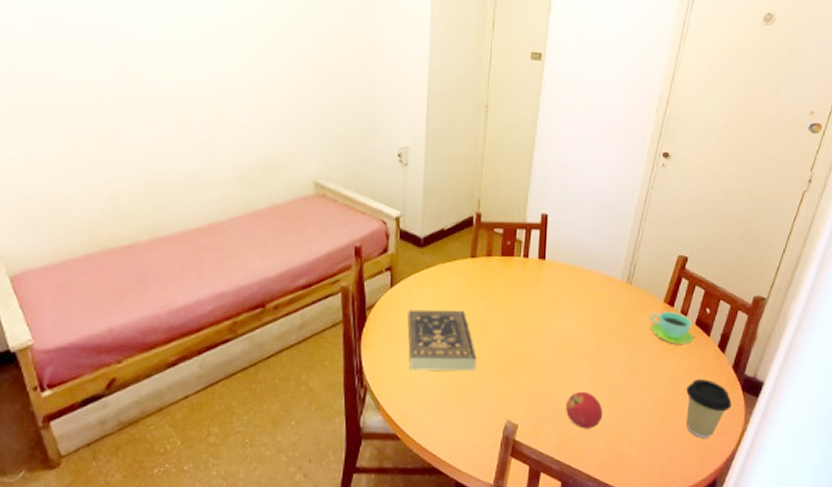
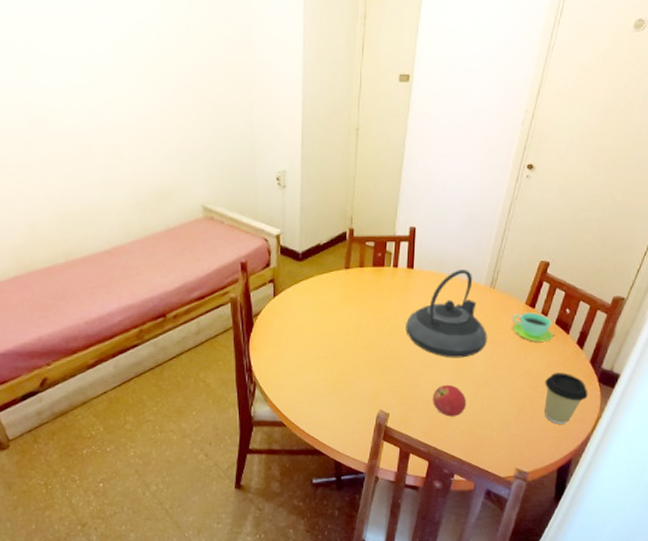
book: present [407,310,477,371] -> none [289,315,352,369]
teapot: none [537,262,625,361] -> present [406,270,488,358]

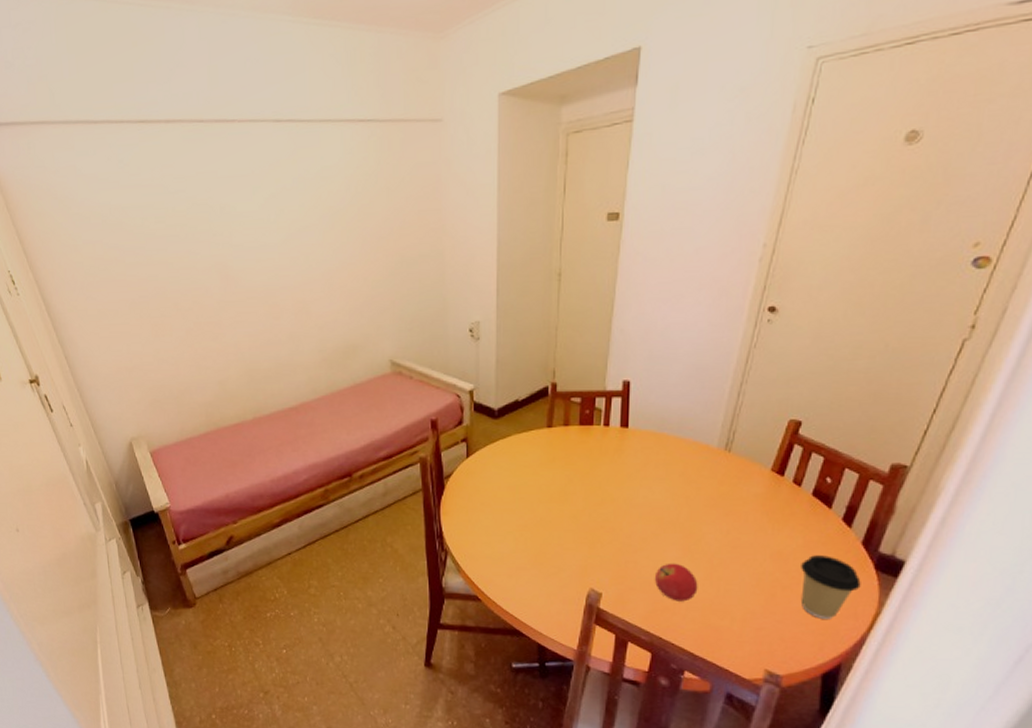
teapot: present [406,270,488,358] -> none [620,429,723,533]
cup: present [513,312,553,343] -> none [755,481,810,517]

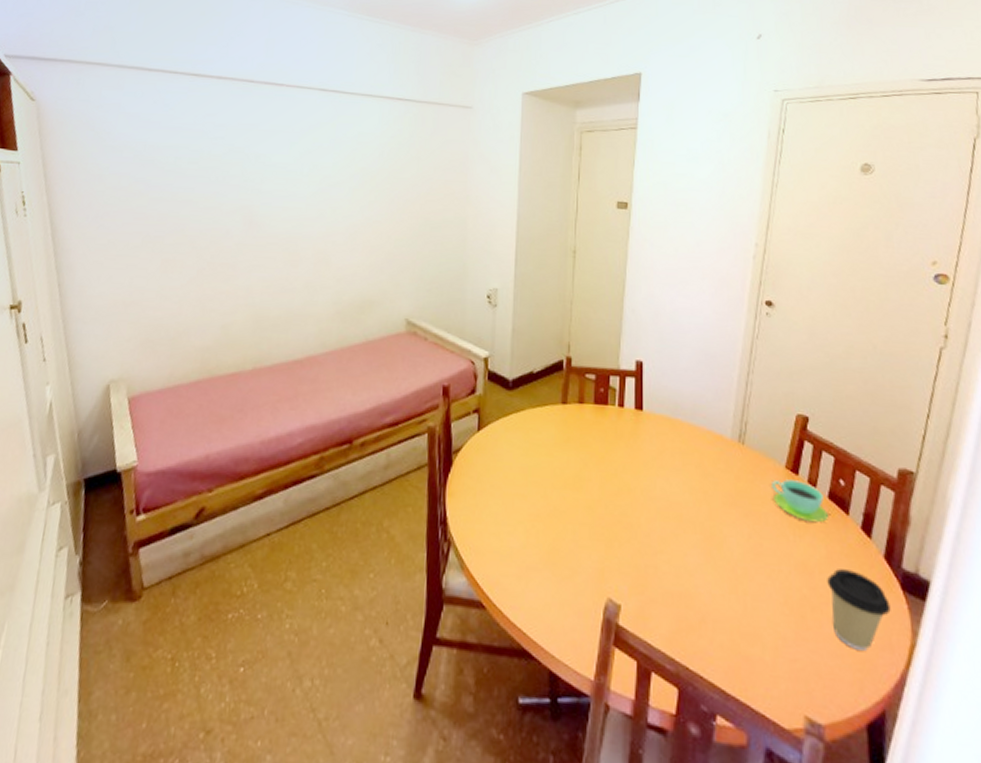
fruit: present [655,563,698,602] -> none [678,570,724,621]
cup: none [755,481,810,517] -> present [772,479,828,523]

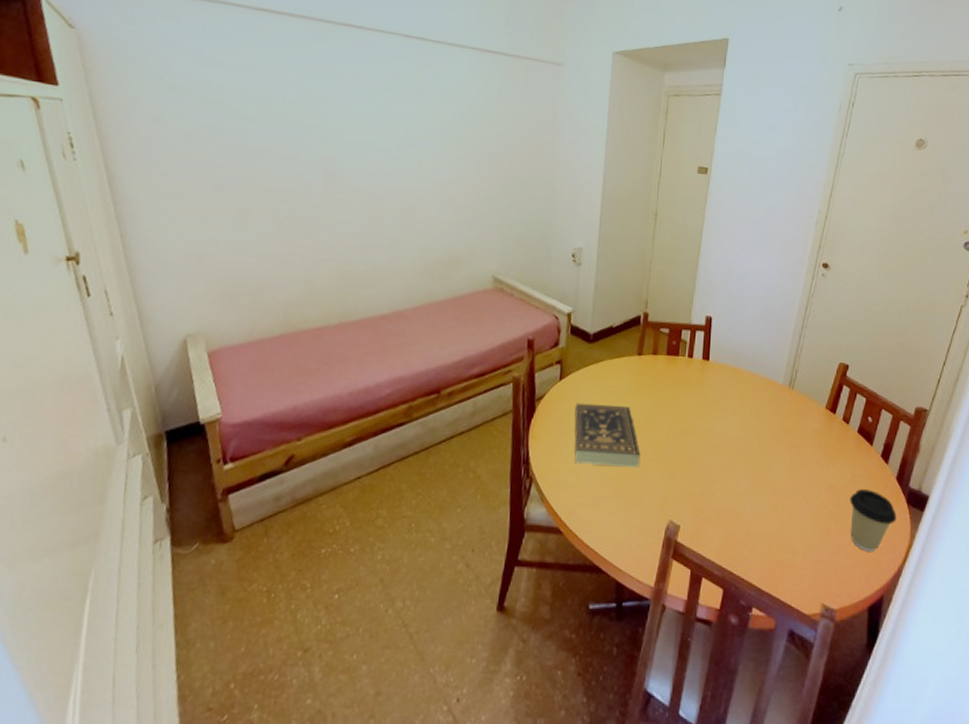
book: none [495,456,571,533] -> present [574,403,641,468]
cup: present [772,479,828,523] -> none [813,418,856,453]

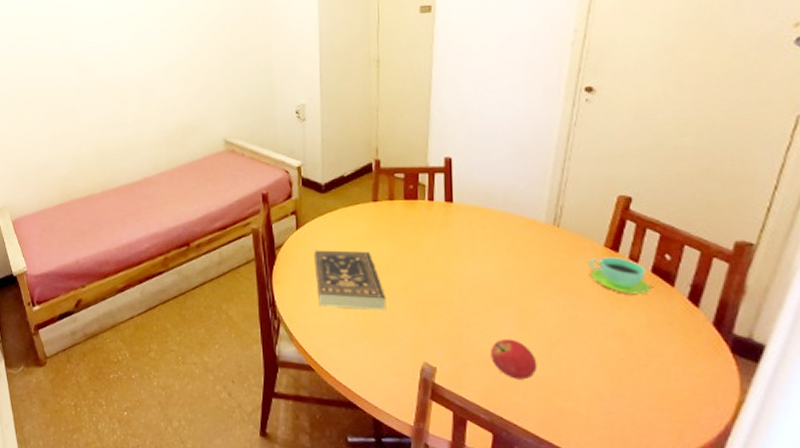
fruit: none [728,494,766,534] -> present [491,338,537,380]
cup: none [813,418,856,453] -> present [589,257,650,295]
coffee cup: present [850,489,897,552] -> none [647,335,718,406]

